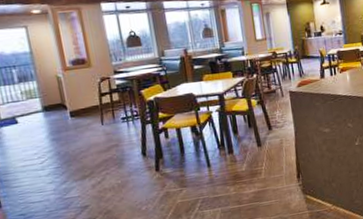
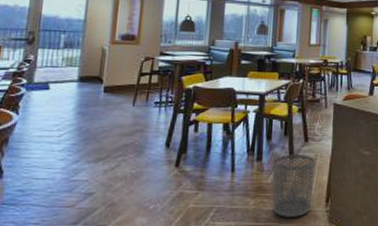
waste bin: none [243,141,286,197] -> present [272,154,315,217]

